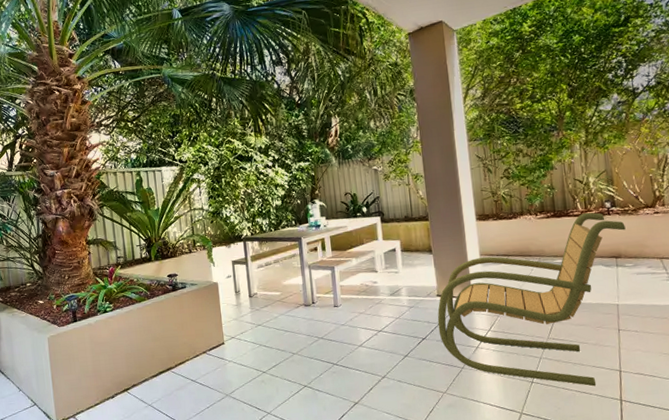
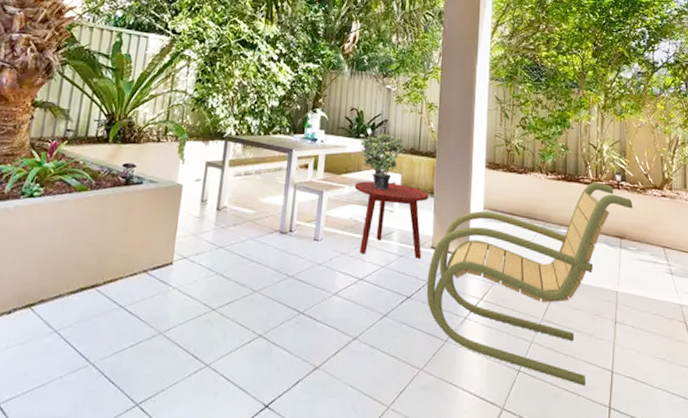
potted plant: none [358,208,399,256] -> present [360,133,405,190]
side table: none [360,248,429,311] -> present [354,180,429,259]

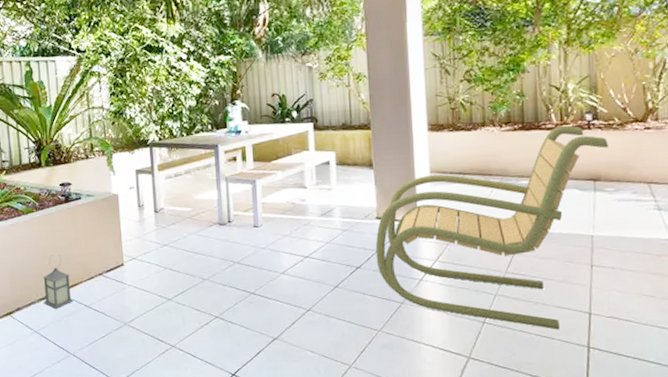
lantern: none [73,242,111,306] -> present [43,254,73,309]
side table: present [354,180,429,259] -> none [287,161,368,234]
potted plant: present [360,133,405,190] -> none [287,113,336,170]

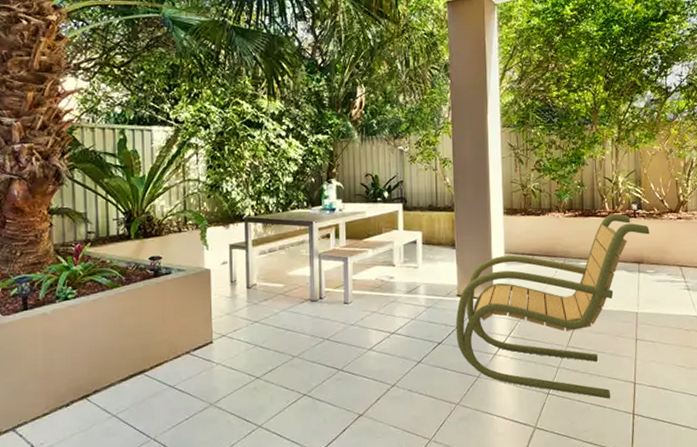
lantern: present [43,254,73,309] -> none [125,332,157,390]

